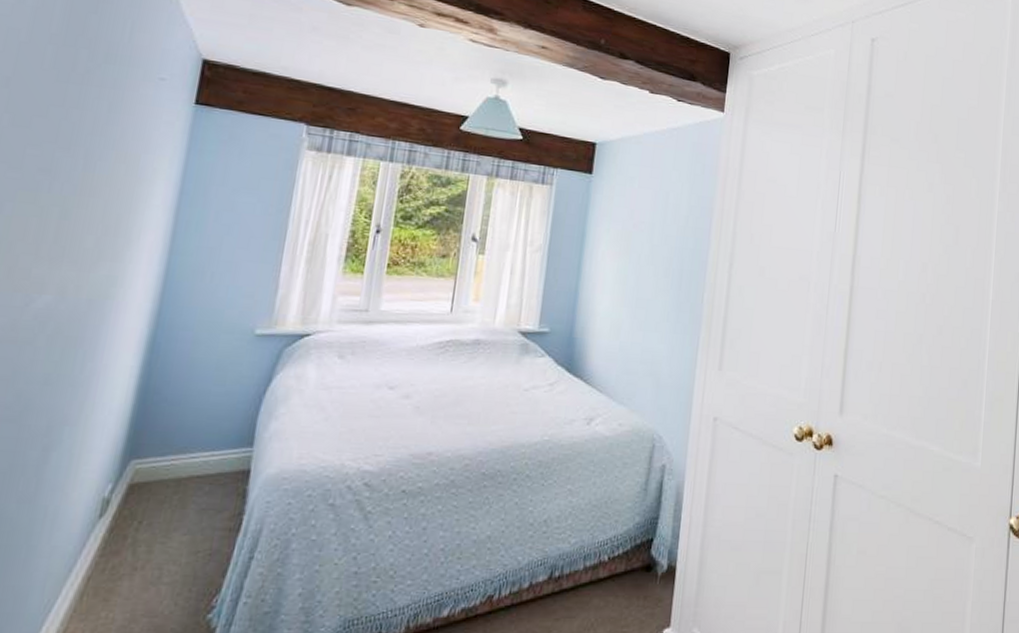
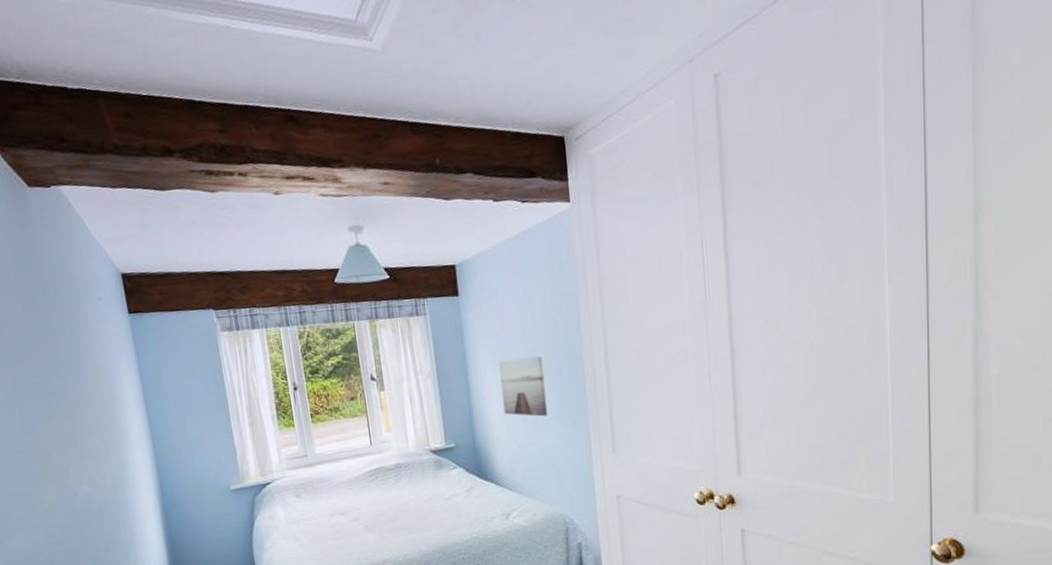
wall art: none [612,249,666,318] -> present [499,356,548,417]

